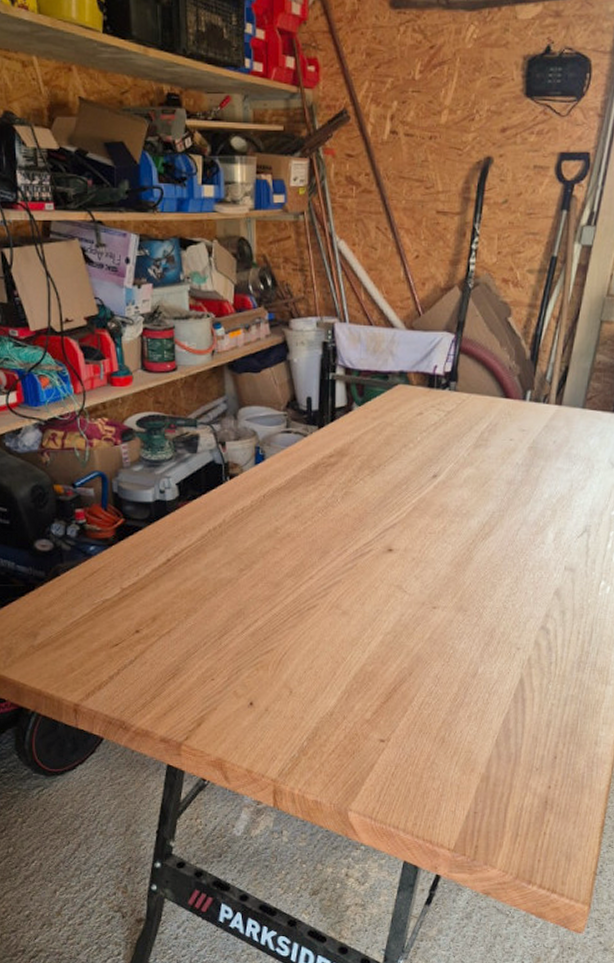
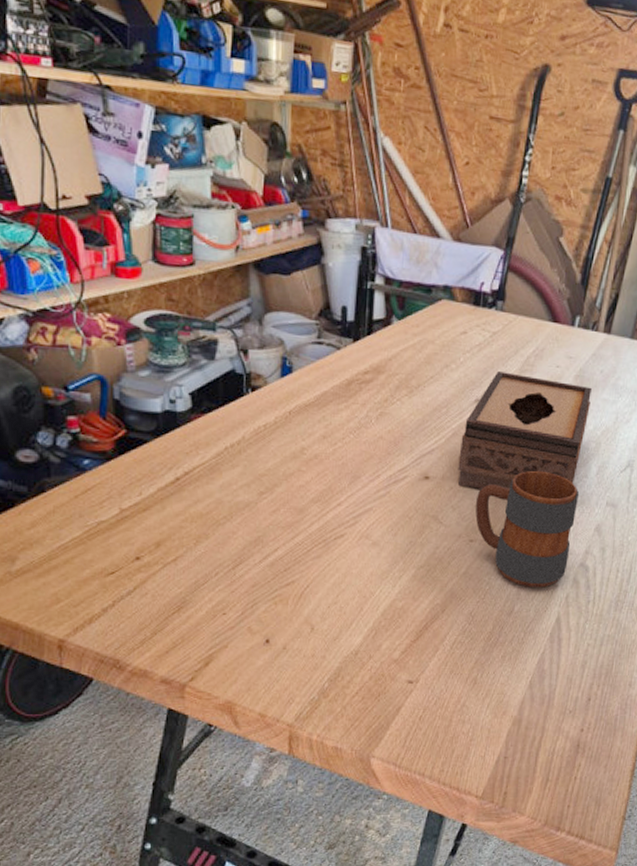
tissue box: none [419,448,545,559] -> present [458,372,592,489]
mug: none [436,539,538,651] -> present [475,470,580,588]

